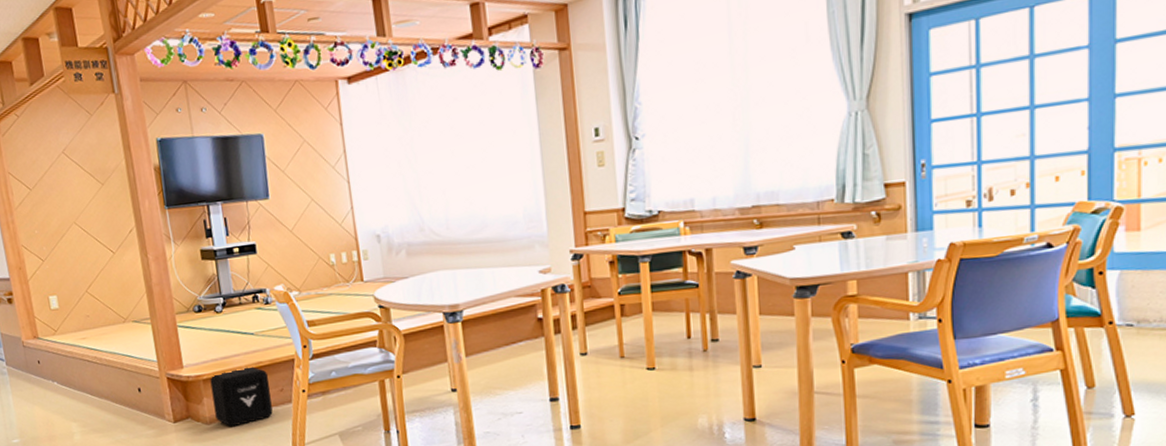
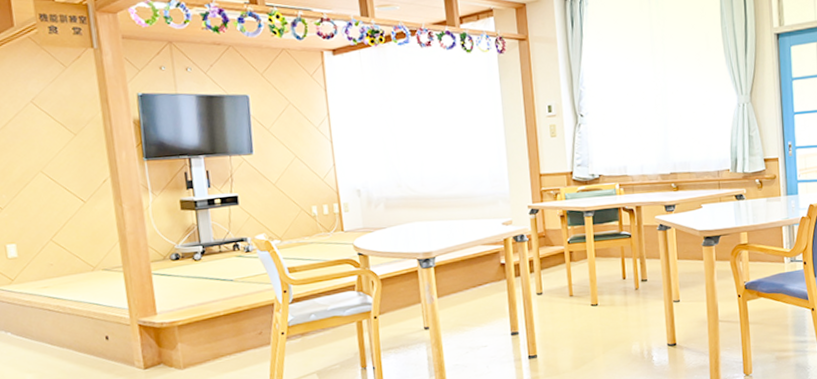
air purifier: present [210,366,273,427] -> none [185,311,251,371]

